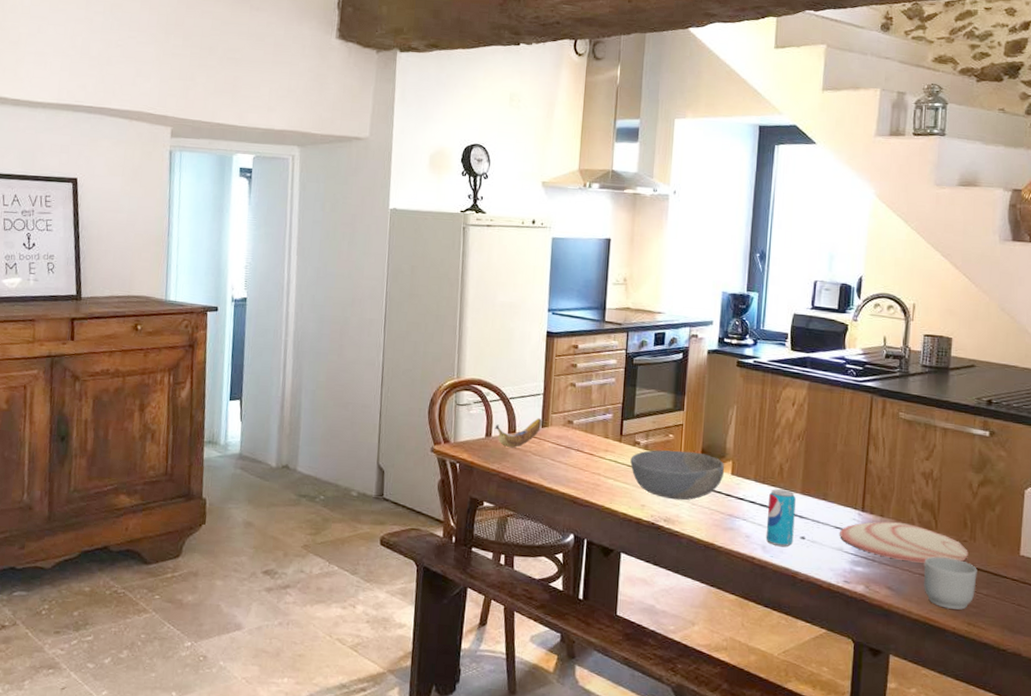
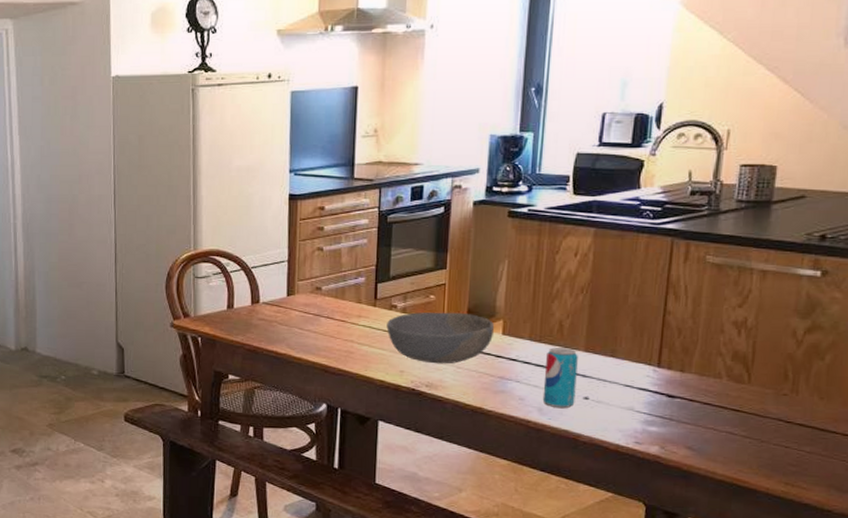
banana: present [494,418,542,448] -> none [236,286,288,318]
plate: present [840,521,968,563] -> none [630,377,789,420]
mug: present [924,556,977,610] -> none [732,413,799,469]

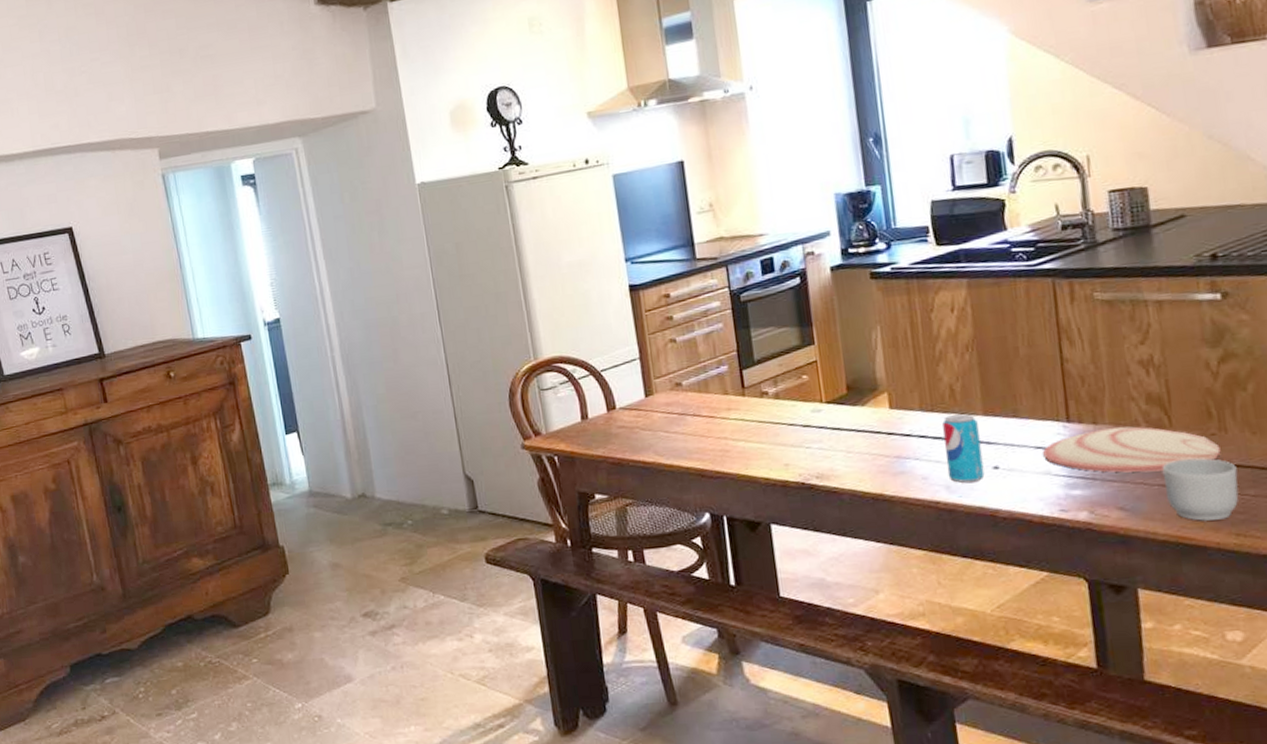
bowl: present [386,312,495,364] -> none [760,390,881,452]
plate: none [630,377,789,420] -> present [1043,426,1221,473]
mug: none [732,413,799,469] -> present [1162,458,1239,521]

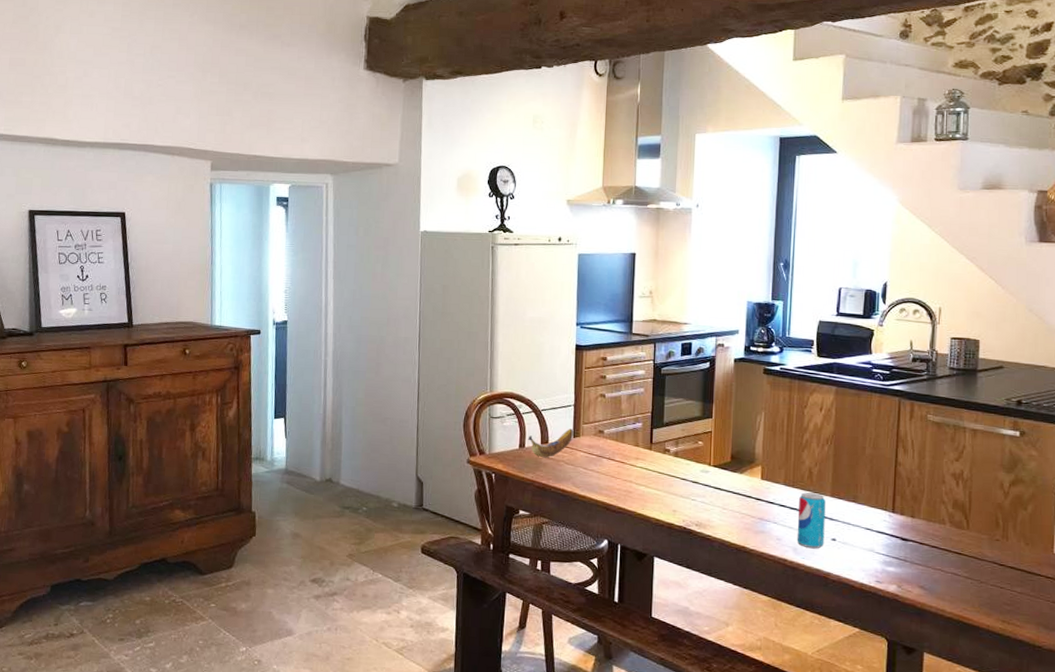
banana: none [589,387,646,427] -> present [527,428,574,457]
plate: present [1043,426,1221,473] -> none [871,522,1001,562]
mug: present [1162,458,1239,521] -> none [956,556,1011,608]

